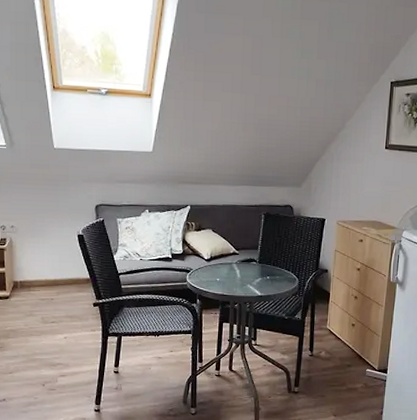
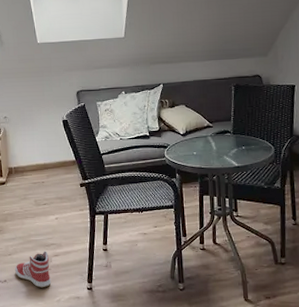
sneaker: none [16,370,55,408] -> present [15,251,51,288]

